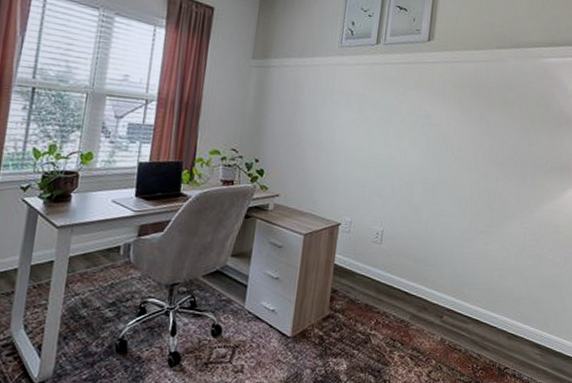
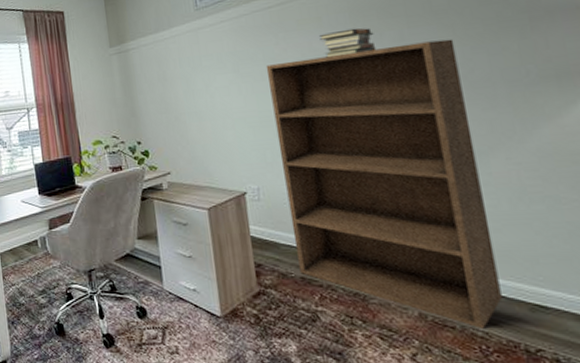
bookshelf: none [366,113,512,352] -> present [266,39,502,329]
book stack: none [428,98,465,122] -> present [319,27,377,58]

